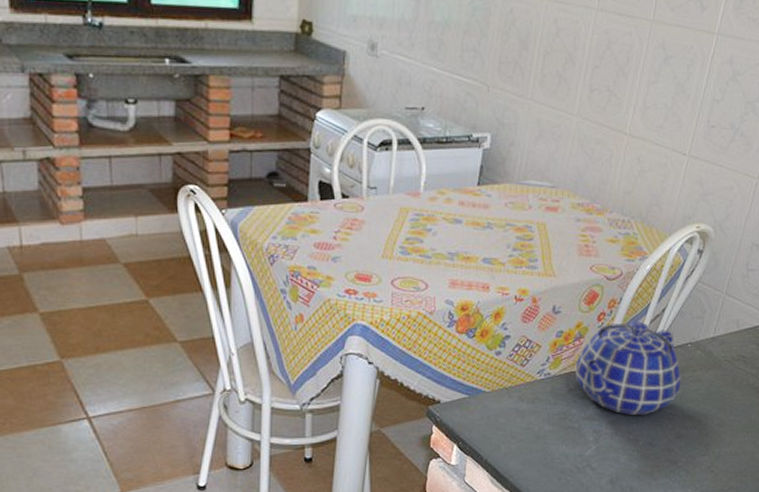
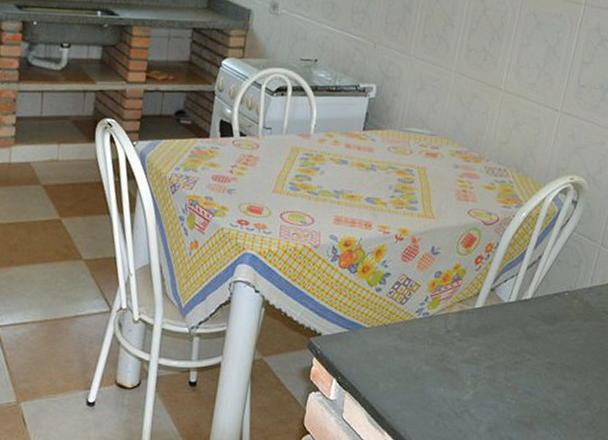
teapot: present [575,321,681,416] -> none [453,266,559,363]

